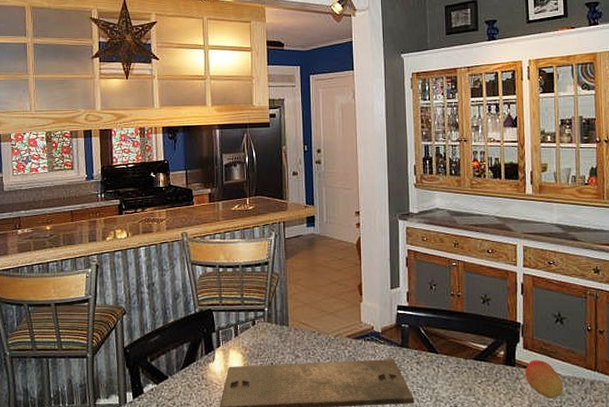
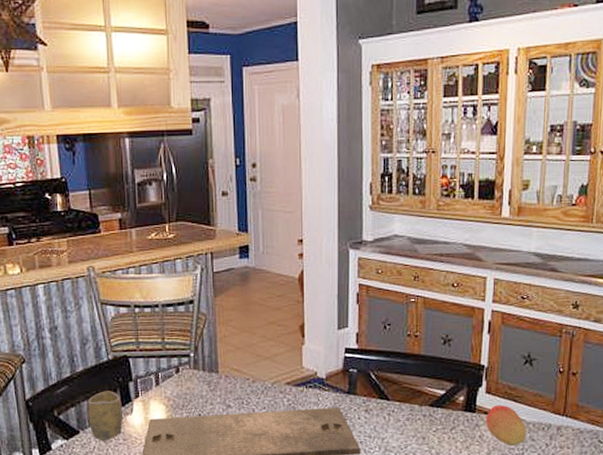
cup: none [176,340,205,385] -> present [87,391,123,440]

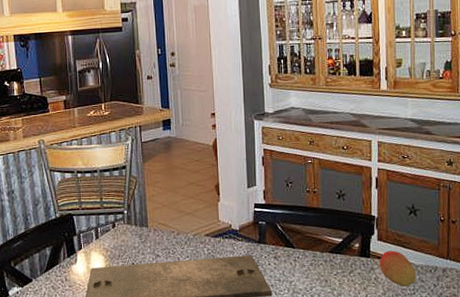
cup: present [87,391,123,440] -> none [39,244,69,287]

